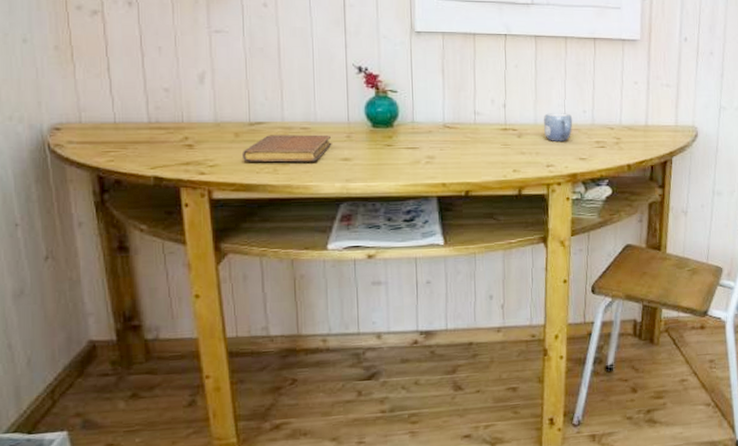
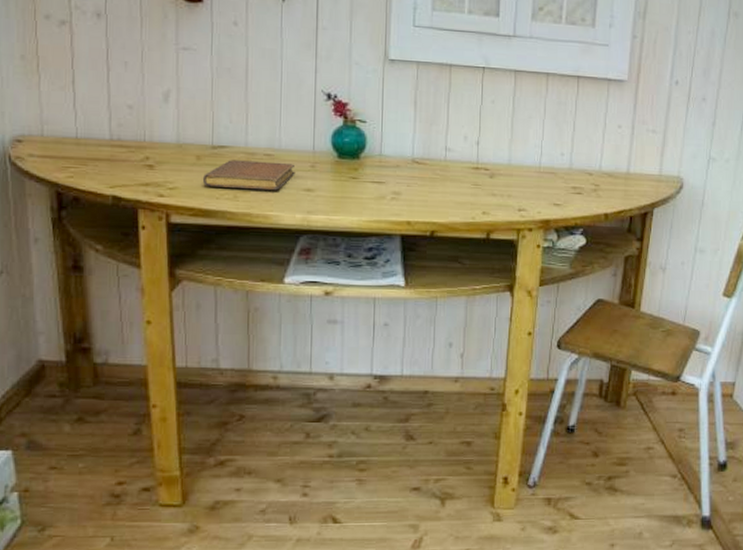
mug: present [543,113,573,141] -> none [517,154,550,185]

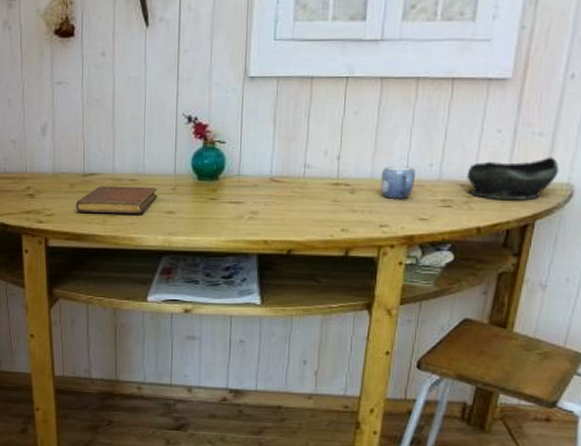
mug: none [517,154,550,185] -> present [380,166,416,199]
bowl: none [594,152,671,190] -> present [466,156,559,199]

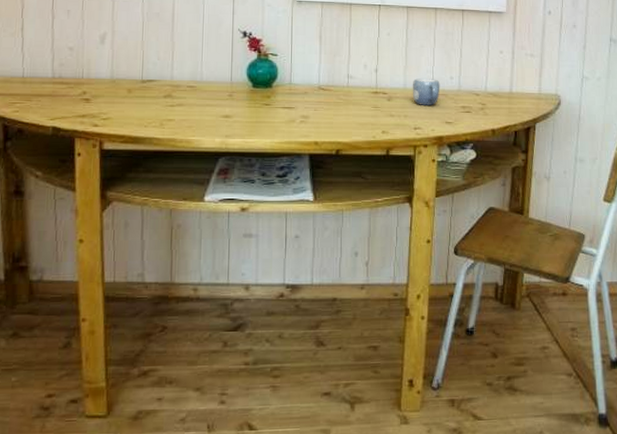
notebook: present [75,186,158,214] -> none [132,92,215,118]
bowl: present [466,156,559,199] -> none [480,73,548,107]

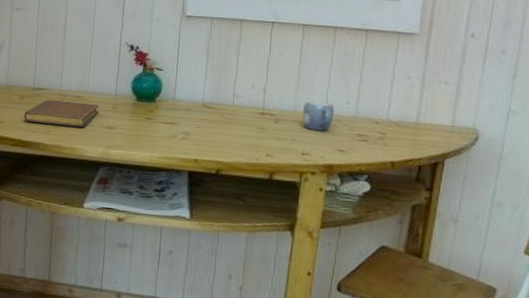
notebook: none [132,92,215,118] -> present [23,100,99,127]

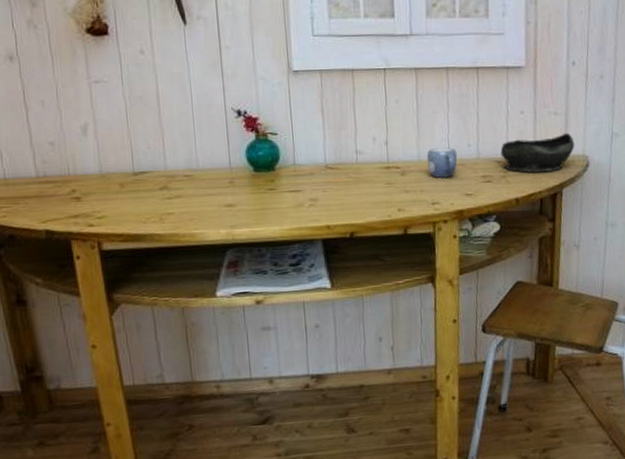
notebook: present [23,100,99,127] -> none [127,181,215,212]
bowl: none [380,103,465,140] -> present [500,132,575,173]

